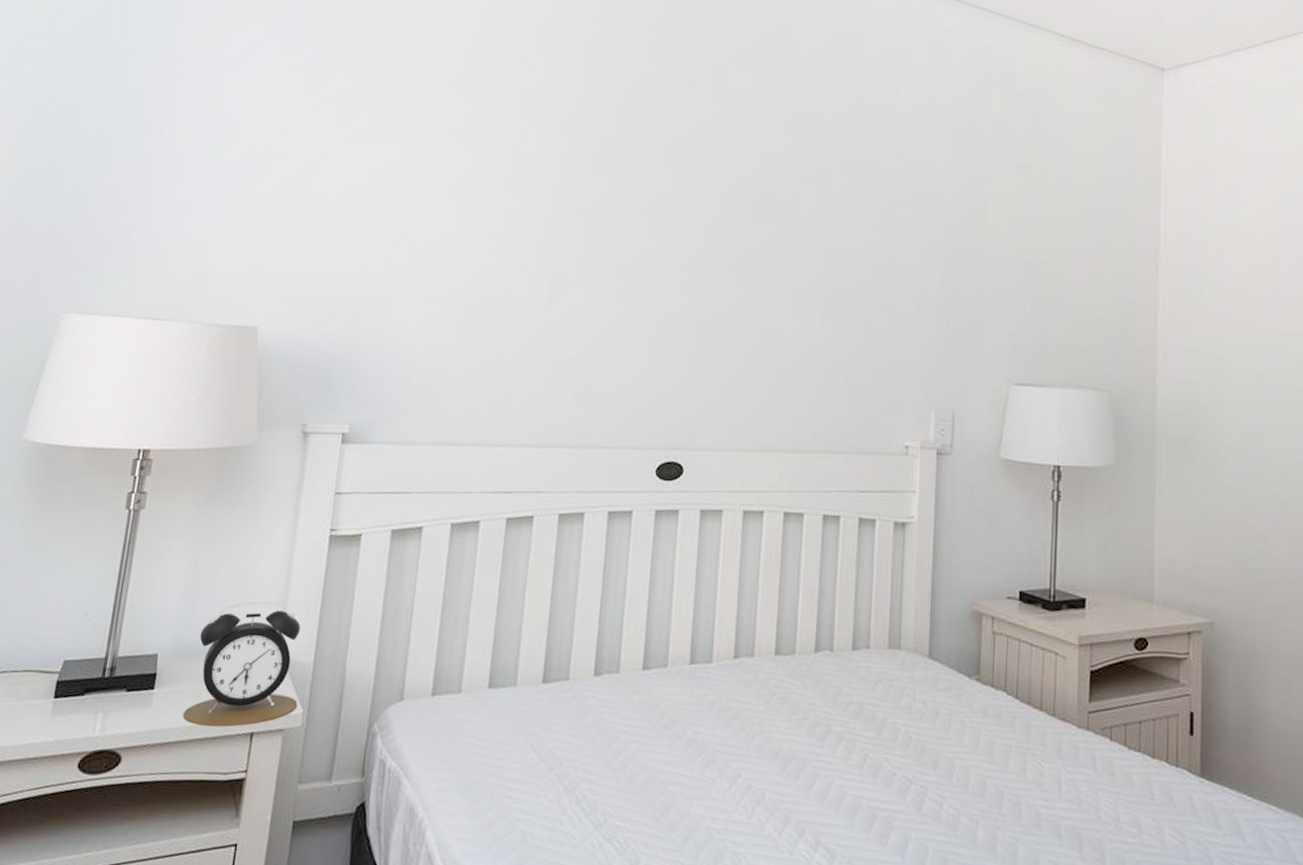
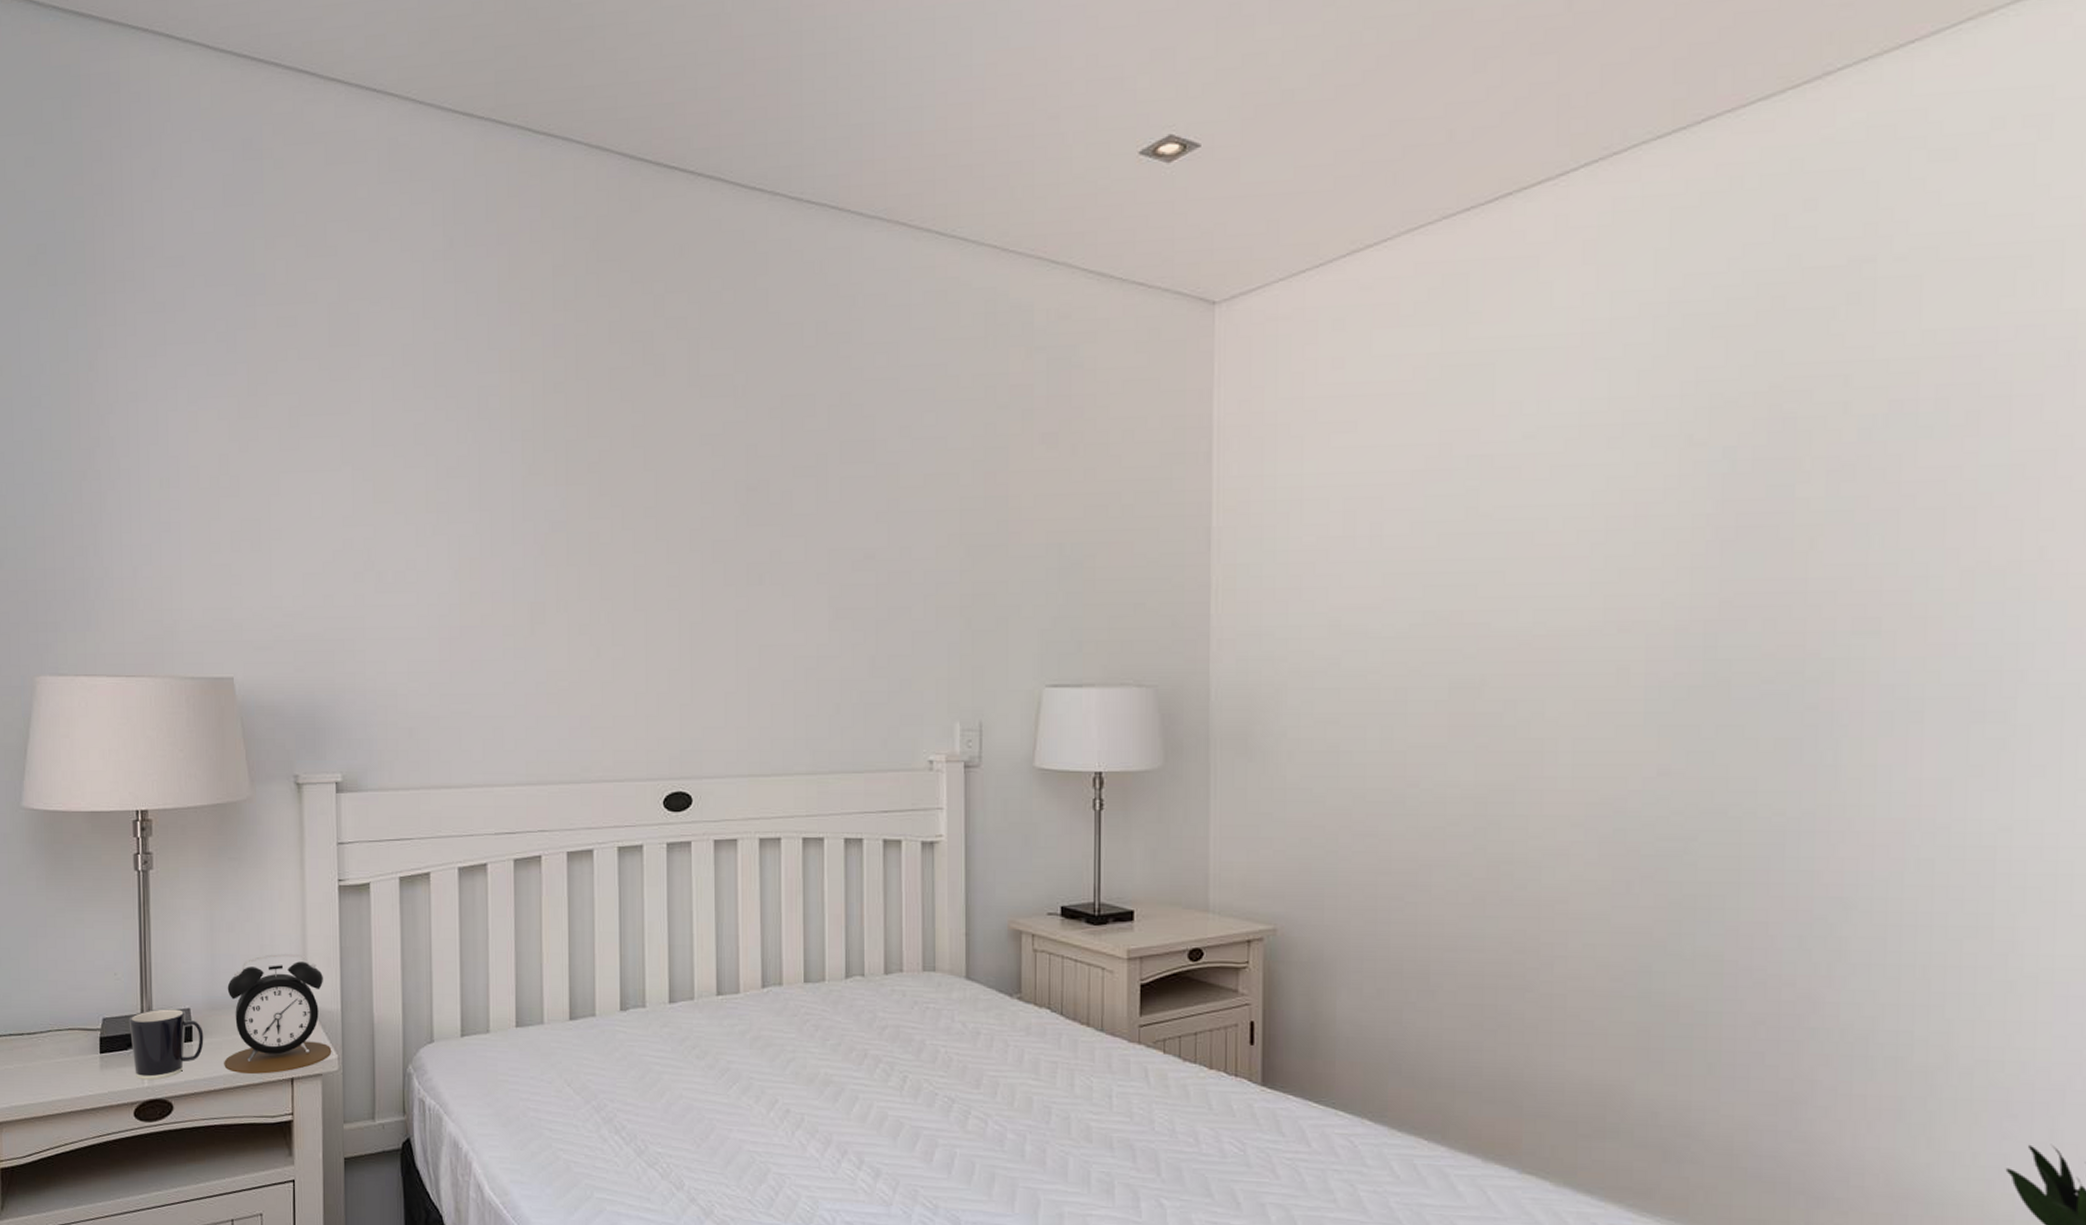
mug: none [87,652,168,730] -> present [128,1008,204,1081]

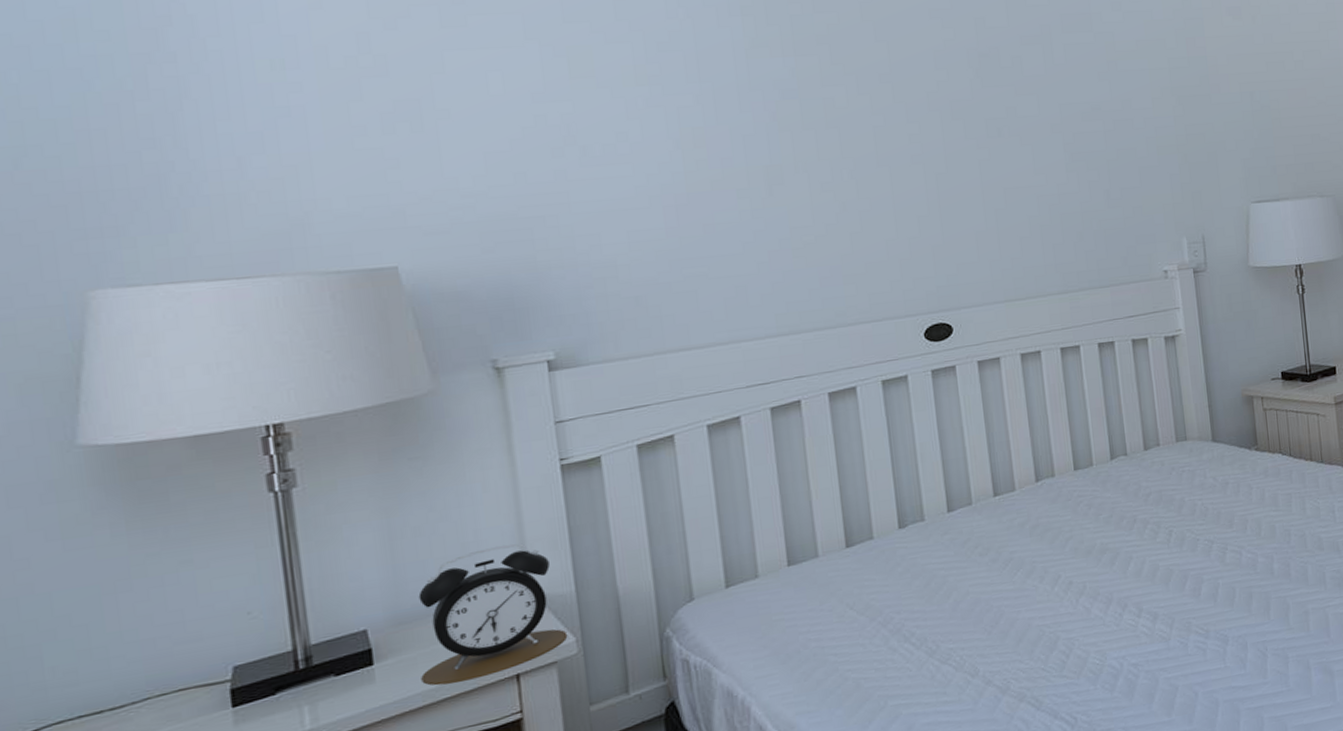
mug: present [128,1008,204,1081] -> none [274,633,391,724]

